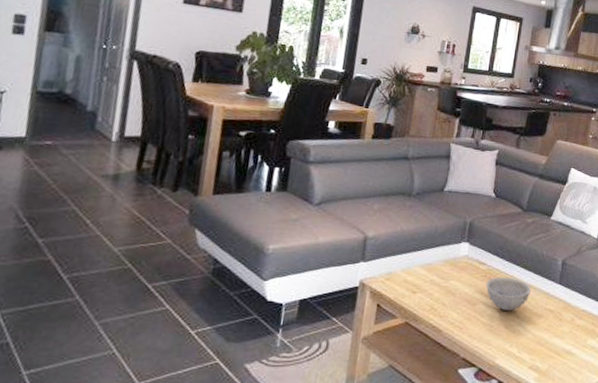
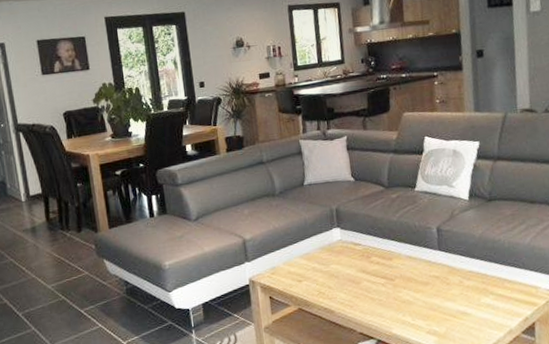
bowl: present [485,277,532,311] -> none [365,252,412,284]

